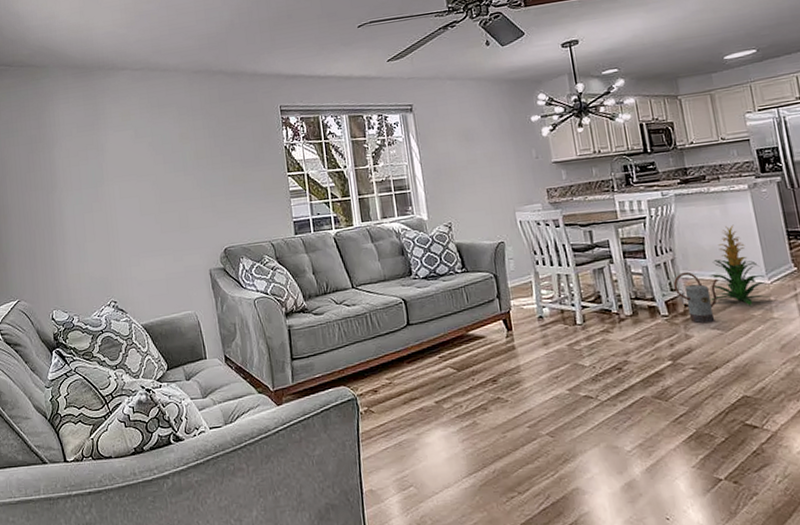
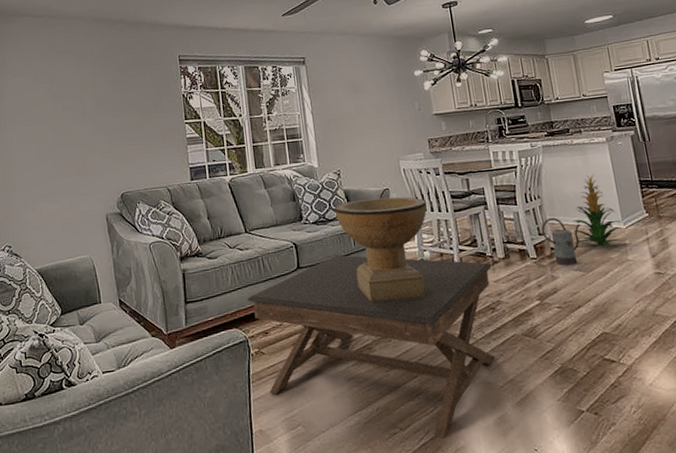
coffee table: none [355,311,622,504] -> present [247,254,495,439]
decorative bowl: none [445,250,546,362] -> present [334,197,427,303]

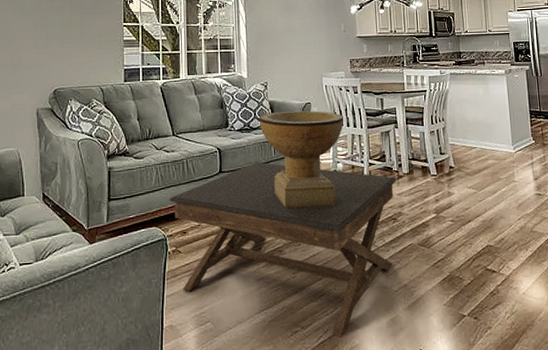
watering can: present [541,217,581,266] -> none [442,139,477,183]
indoor plant: present [572,174,626,248] -> none [469,102,514,170]

